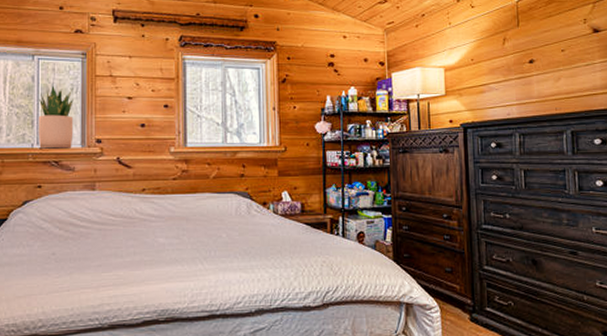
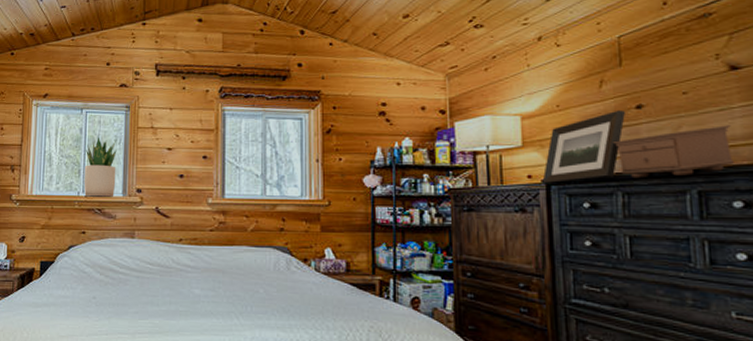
picture frame: none [460,63,521,128] -> present [542,109,625,184]
jewelry box: none [513,77,595,122] -> present [613,125,734,179]

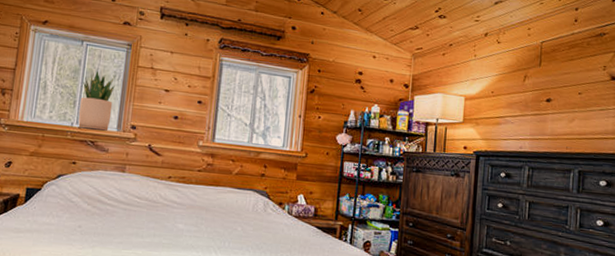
picture frame: present [542,109,625,184] -> none [474,101,538,156]
jewelry box: present [613,125,734,179] -> none [527,122,606,158]

